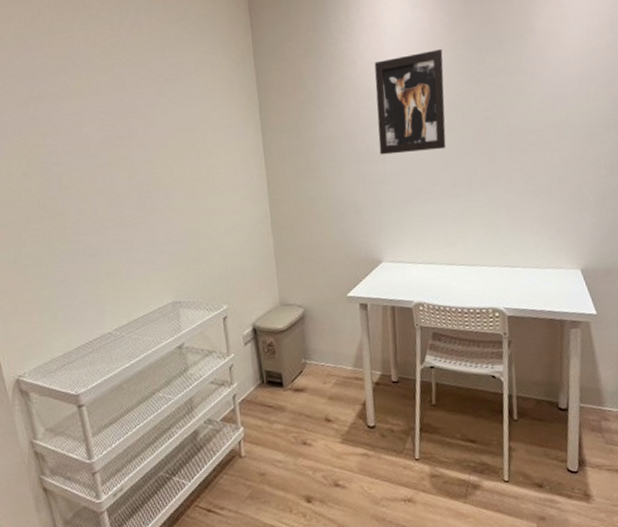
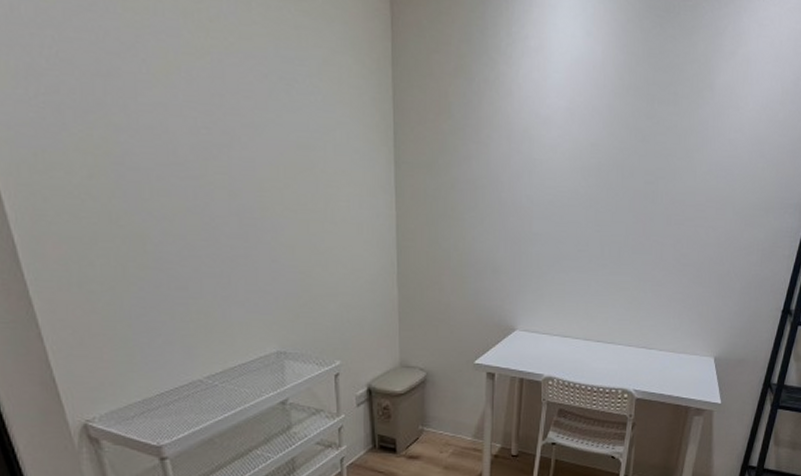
wall art: present [374,49,446,155] -> none [528,92,612,212]

